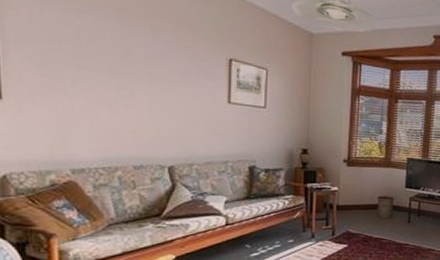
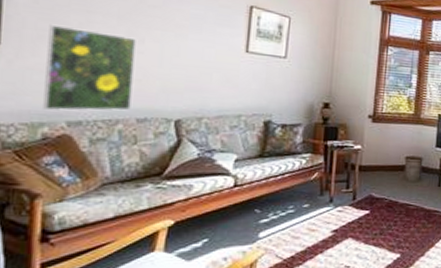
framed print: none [45,79,127,160] -> present [43,24,136,111]

